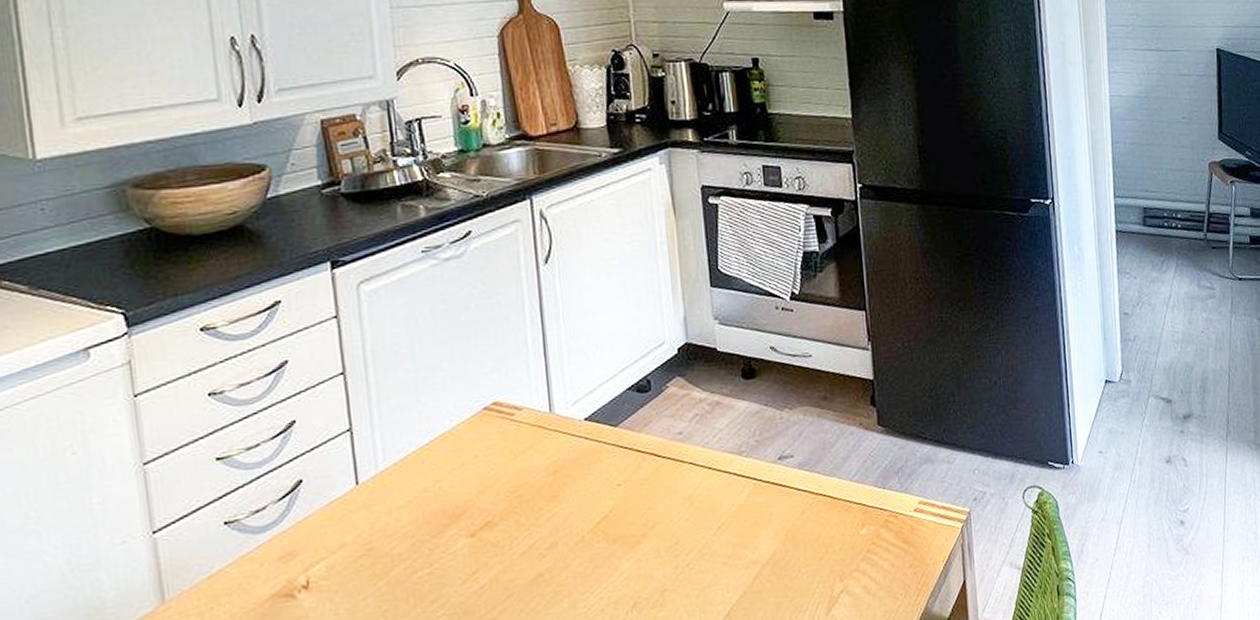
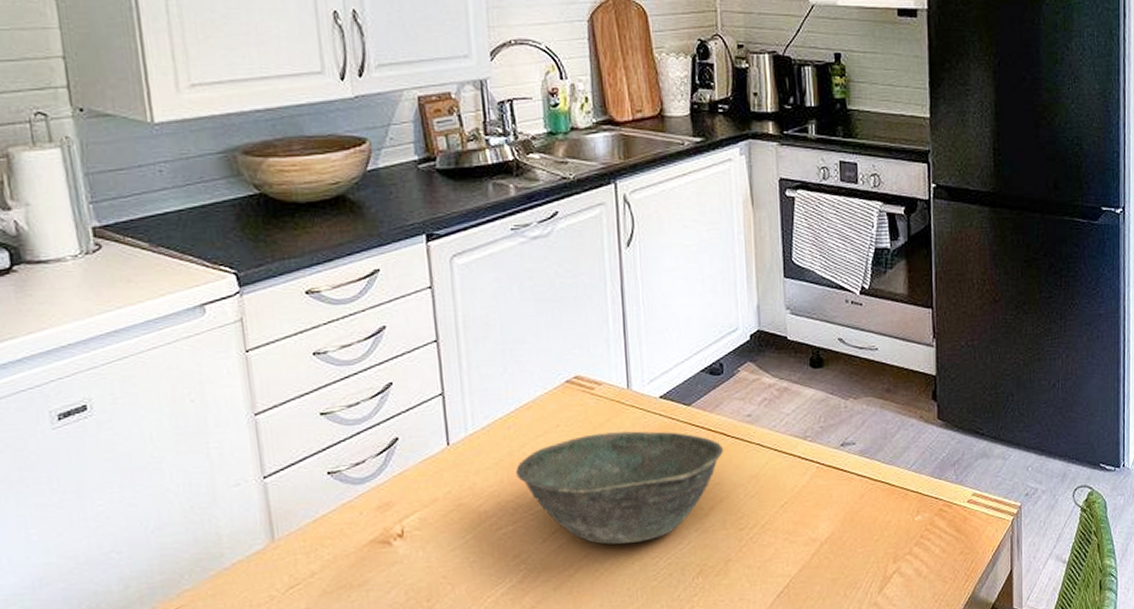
bowl: none [431,455,655,582] -> present [515,431,724,545]

